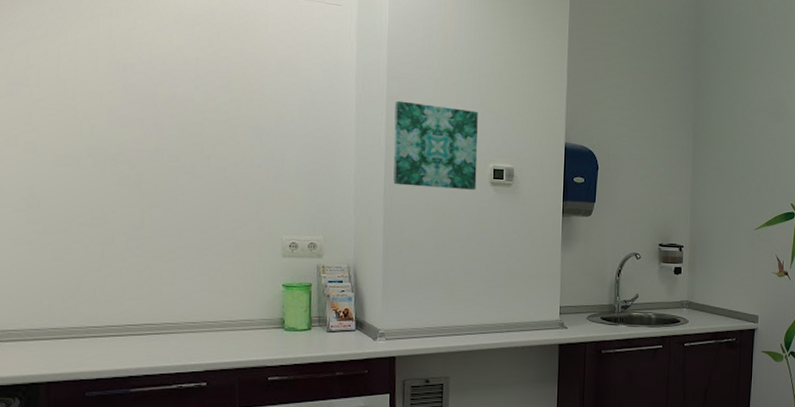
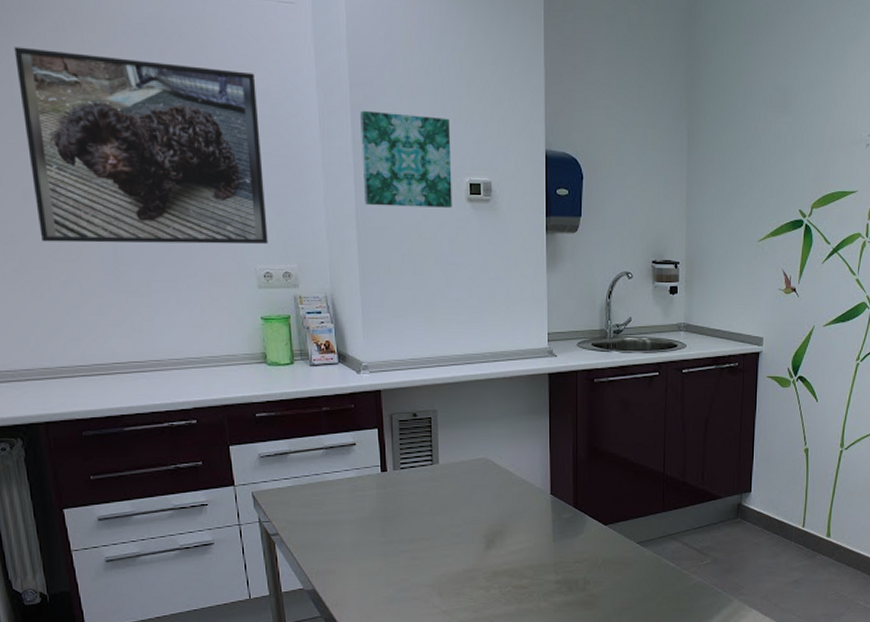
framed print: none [65,28,299,216] -> present [14,47,268,244]

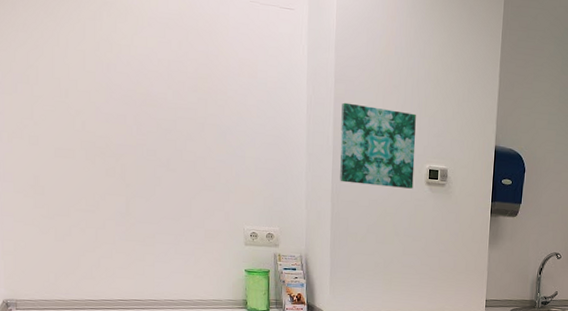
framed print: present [14,47,268,244] -> none [58,30,257,208]

